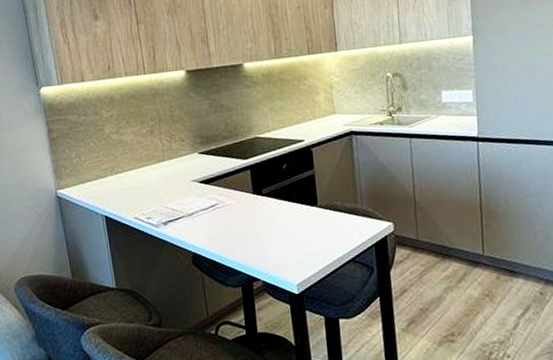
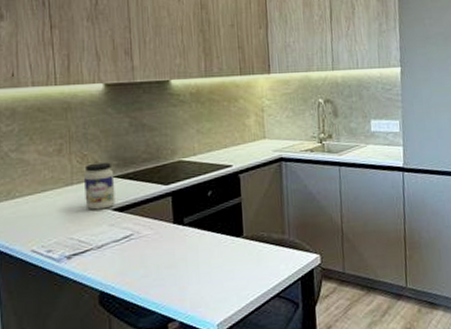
jar: none [172,140,201,183] -> present [83,162,115,210]

